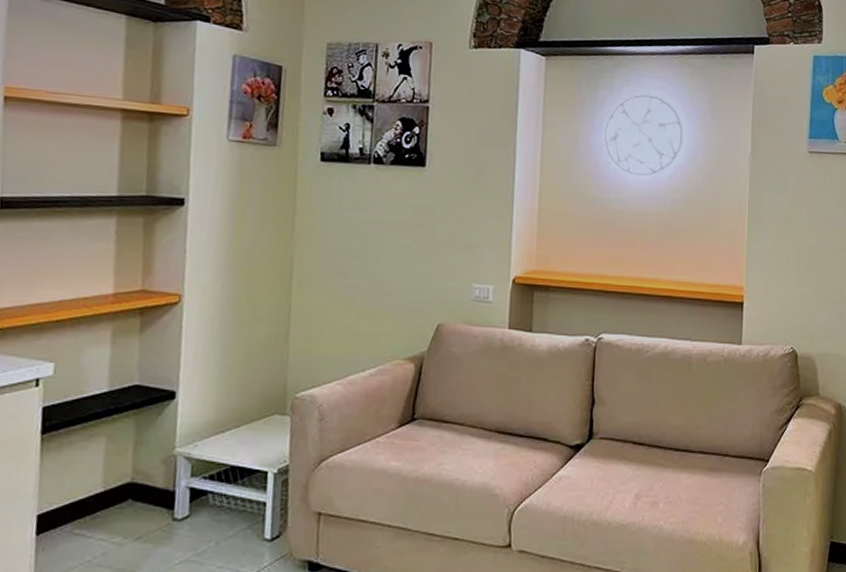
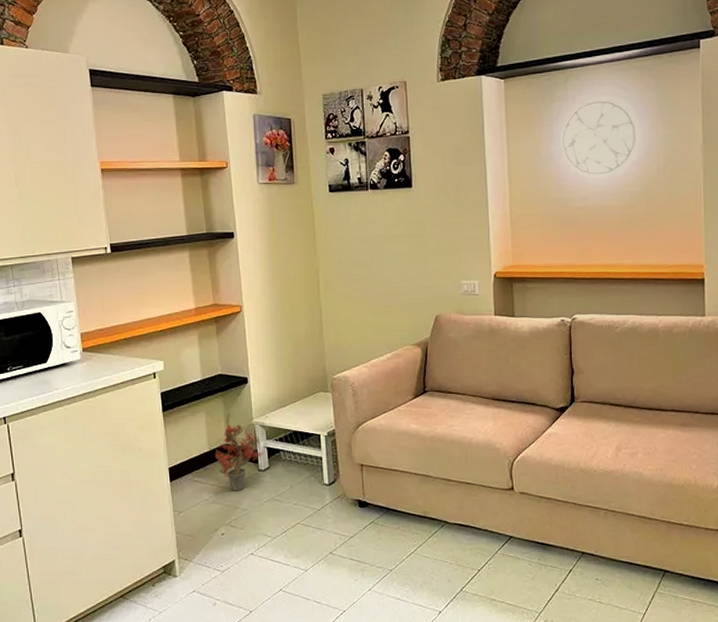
potted plant: none [110,438,185,549] -> present [215,413,264,491]

